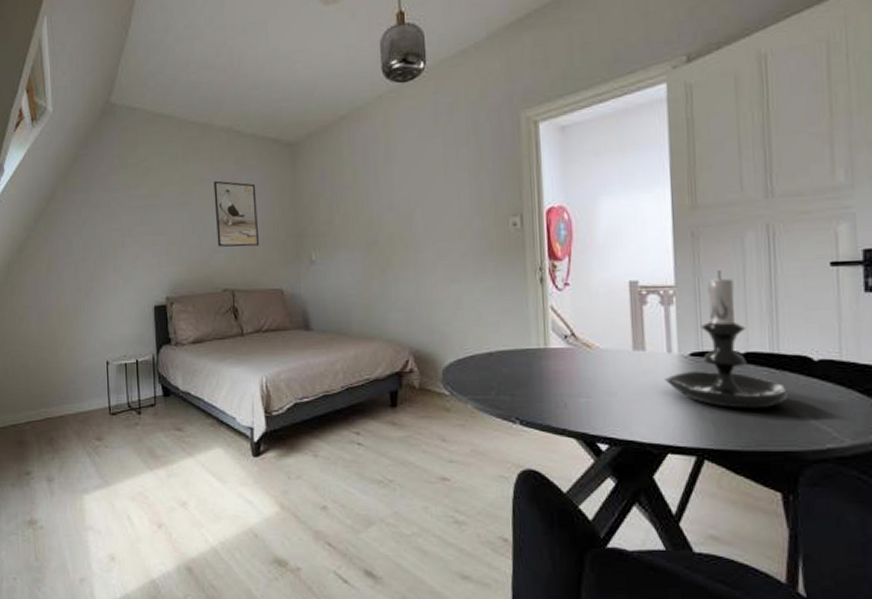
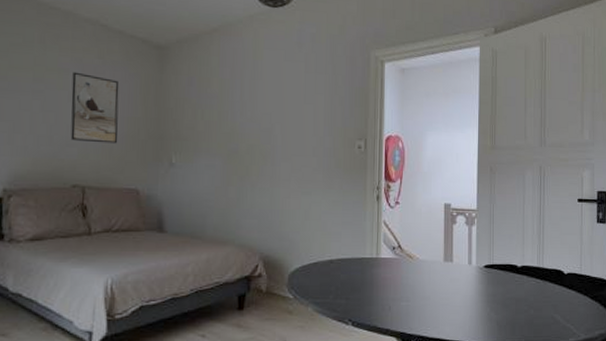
candle holder: present [664,270,789,409] -> none [465,199,548,311]

